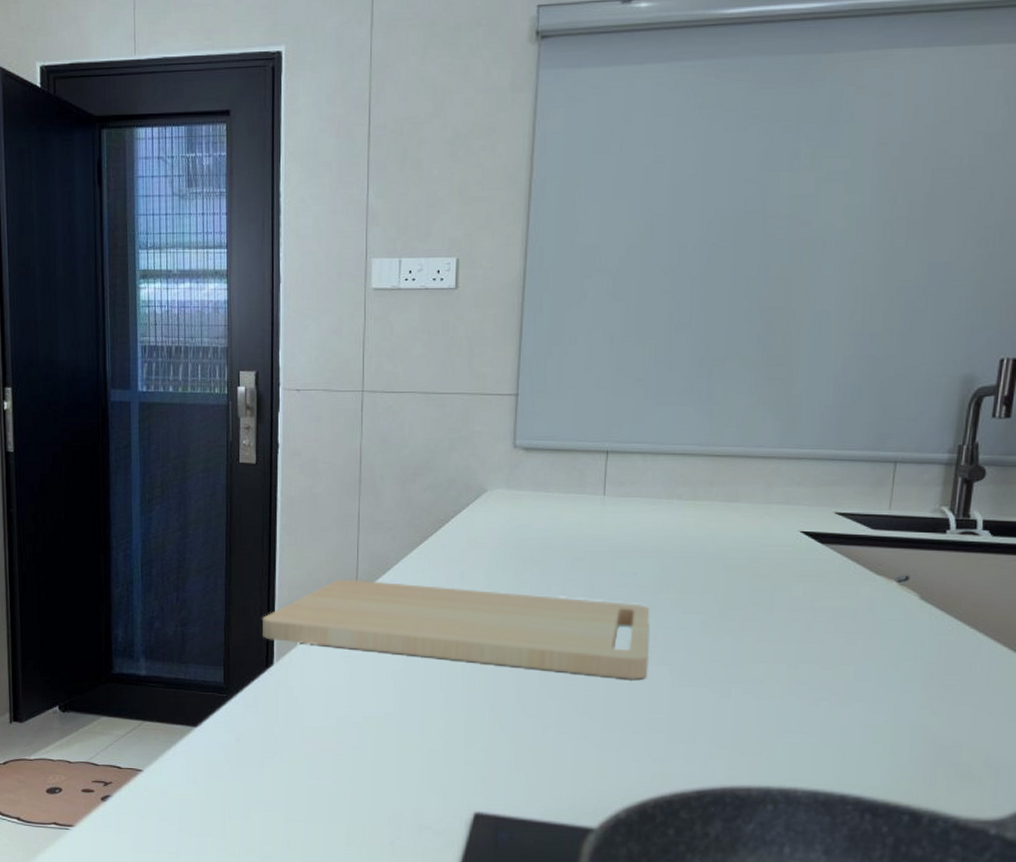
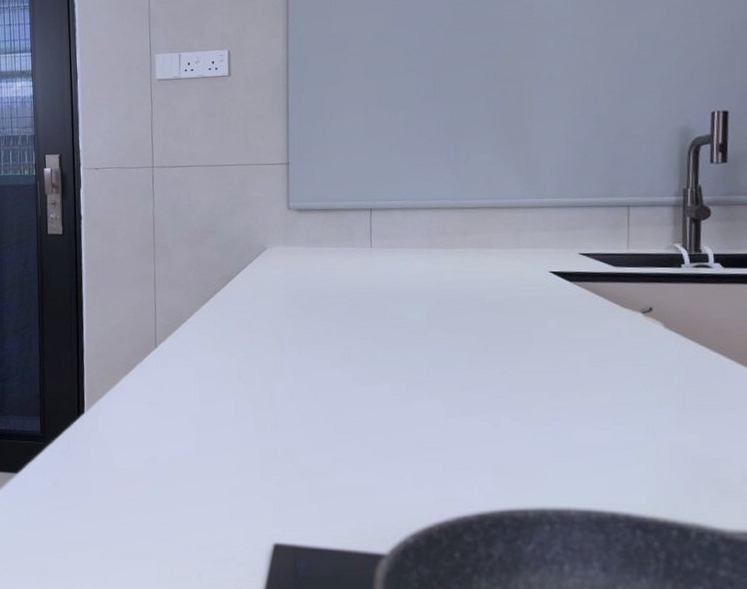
cutting board: present [261,579,650,680] -> none [72,332,424,413]

